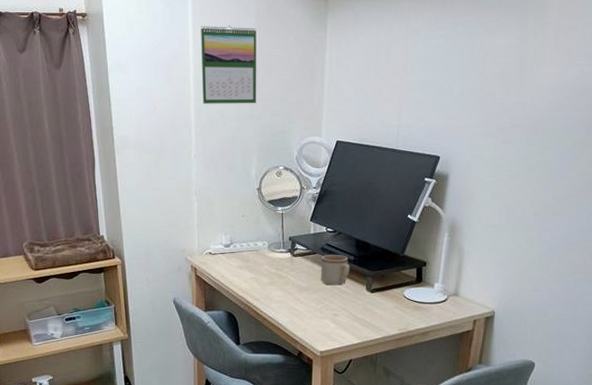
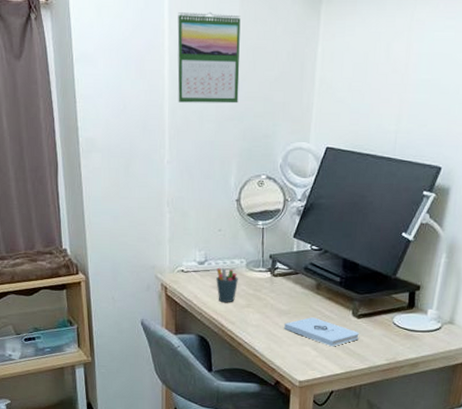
pen holder: none [241,250,261,281] -> present [216,268,238,302]
notepad: none [305,293,373,319] -> present [284,317,359,347]
mug: present [321,254,350,286] -> none [303,274,335,310]

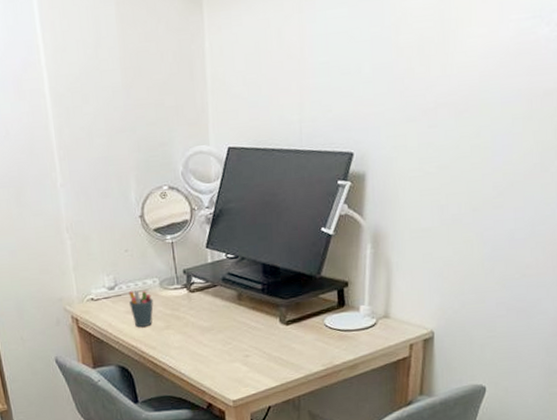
calendar: present [177,11,241,104] -> none [51,19,128,121]
notepad: present [284,317,359,347] -> none [209,330,290,360]

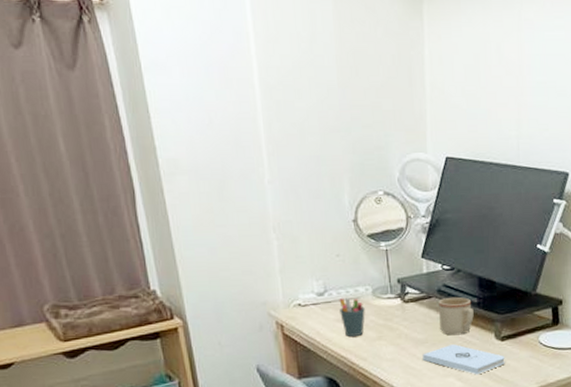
notepad: none [209,330,290,360] -> present [422,344,505,375]
mug: none [223,284,259,322] -> present [439,297,474,336]

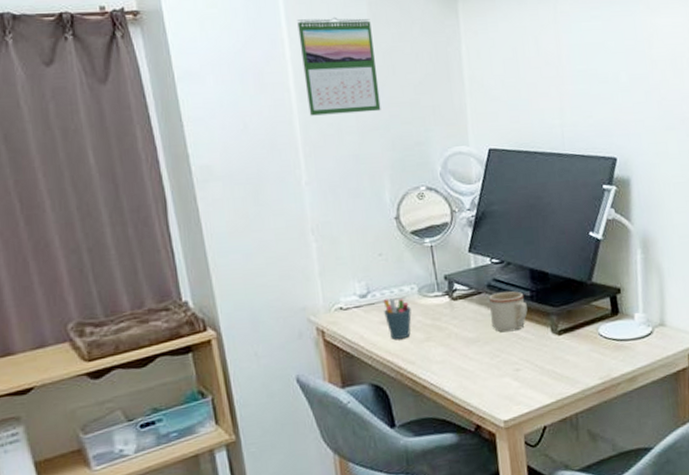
calendar: none [263,12,343,114] -> present [297,17,381,116]
notepad: present [422,344,505,375] -> none [475,341,564,374]

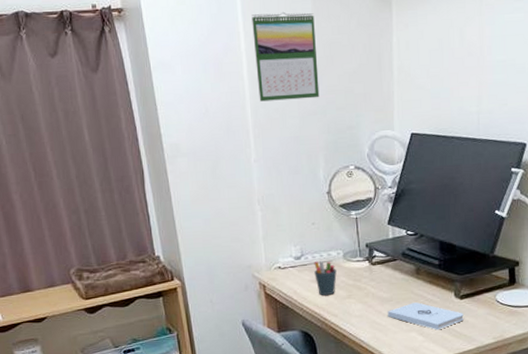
notepad: none [475,341,564,374] -> present [388,302,464,330]
mug: present [489,291,528,332] -> none [403,259,435,294]

